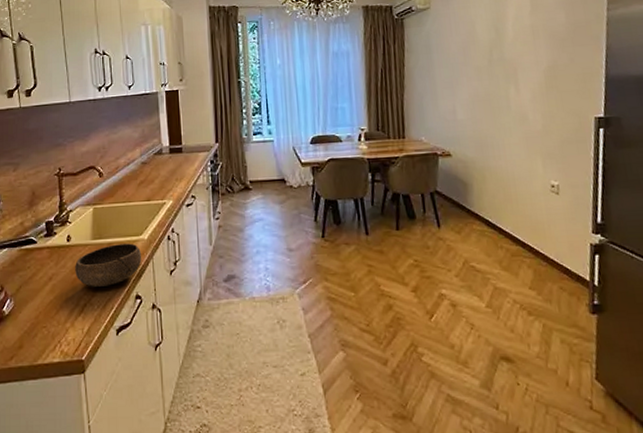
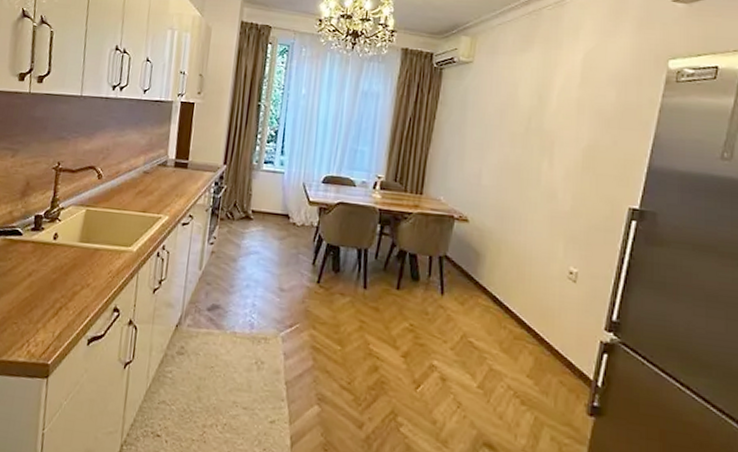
bowl: present [75,243,142,287] -> none [56,251,128,293]

